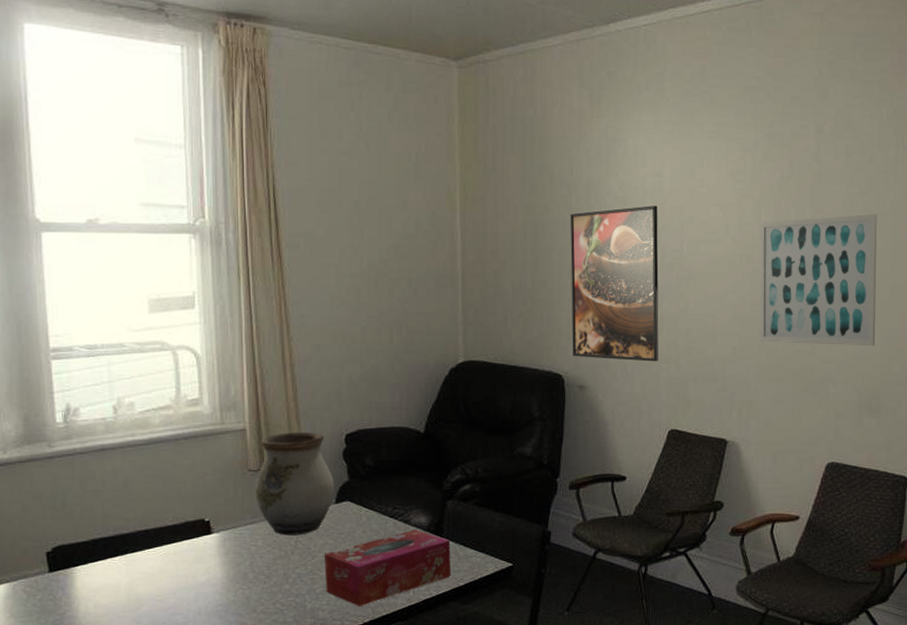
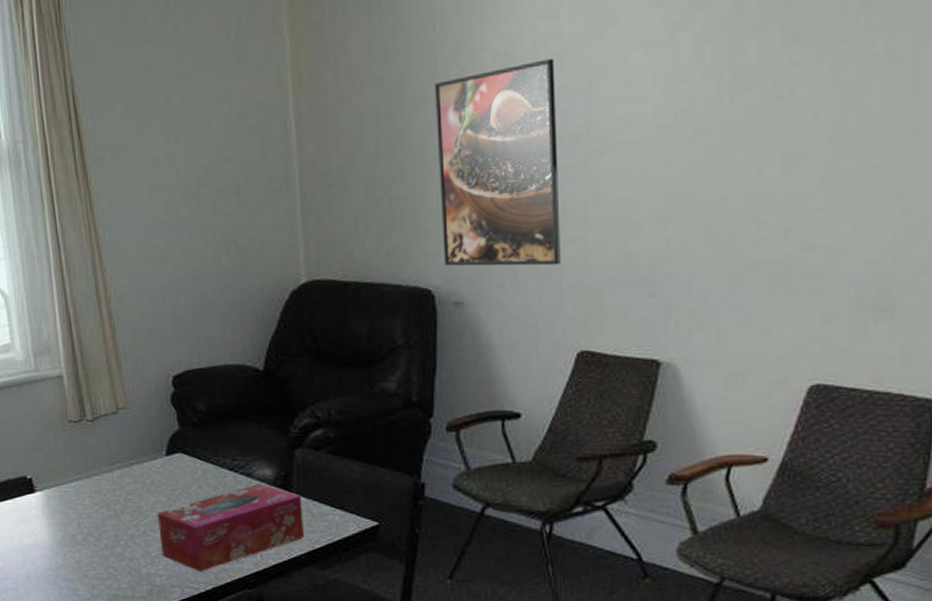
vase: present [254,433,335,536] -> none [76,376,165,493]
wall art: present [759,213,877,346] -> none [703,30,889,228]

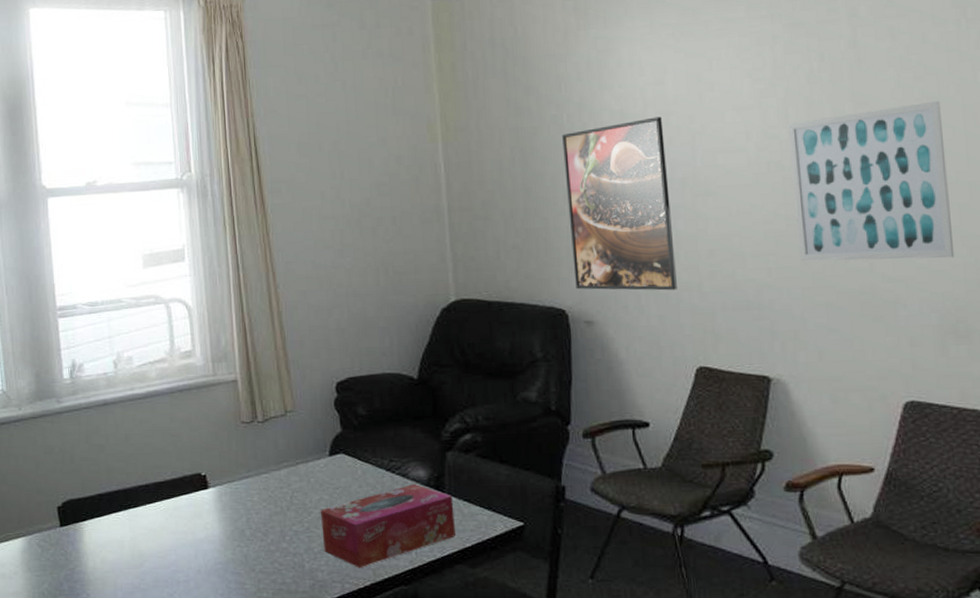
wall art: none [703,30,889,228] -> present [788,100,955,261]

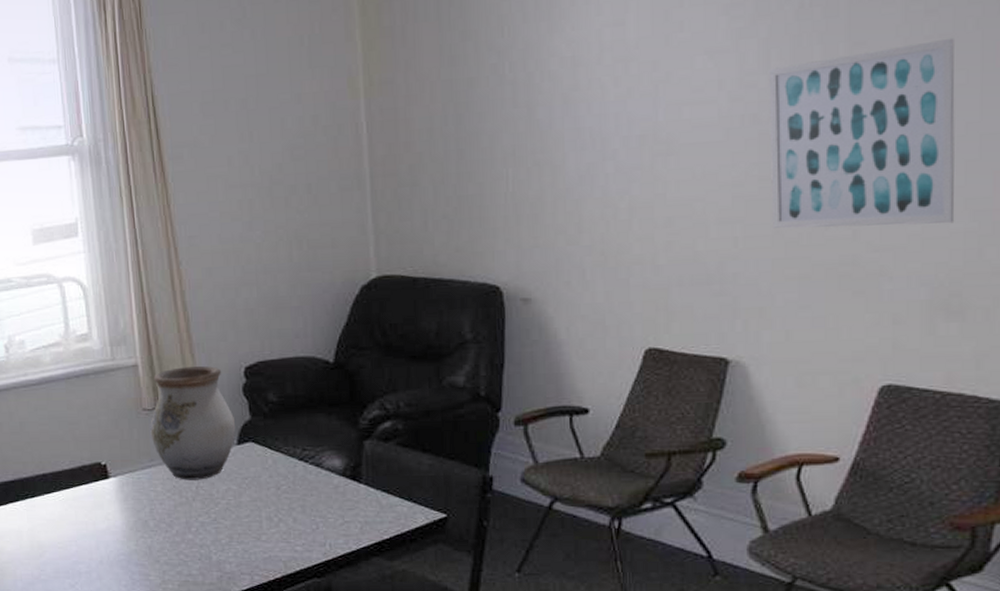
vase: none [248,382,328,490] -> present [150,366,236,480]
tissue box: present [321,484,455,567] -> none [228,474,372,559]
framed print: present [562,117,677,291] -> none [503,63,628,264]

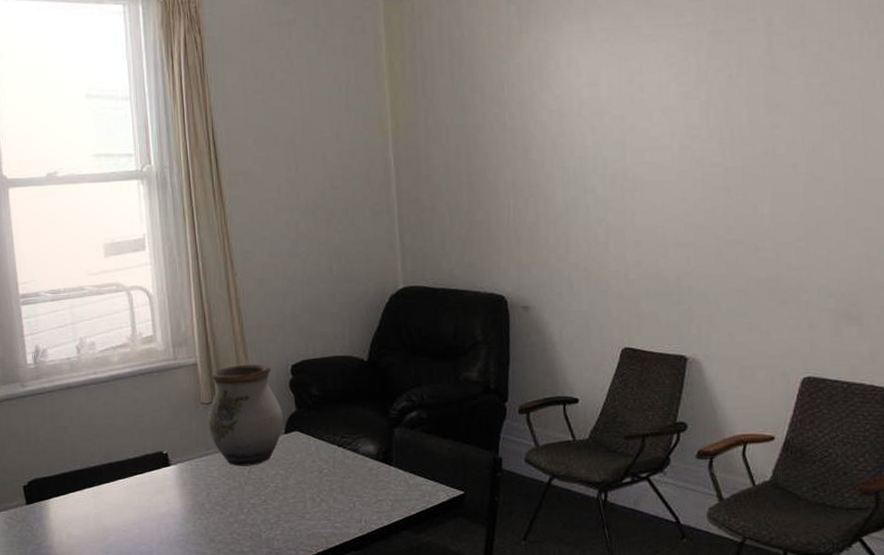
wall art: present [769,37,955,229] -> none [709,105,850,251]

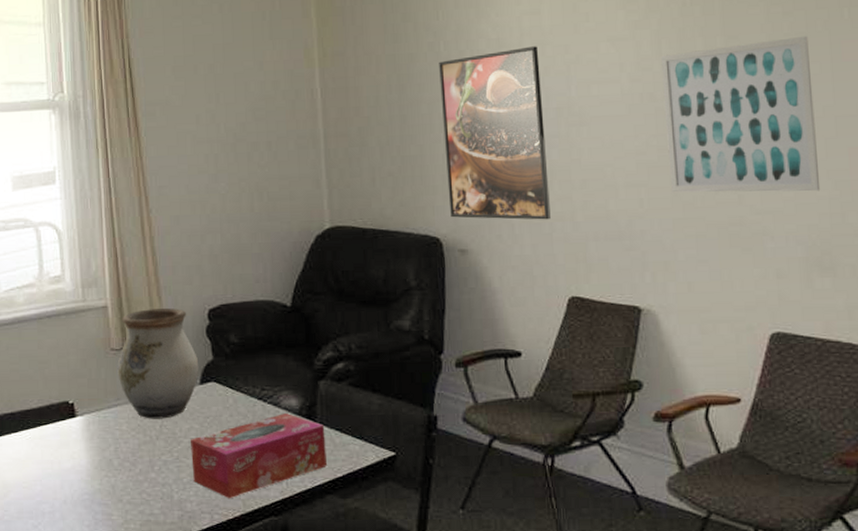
tissue box: none [277,458,402,536] -> present [191,413,327,498]
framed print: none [504,116,606,278] -> present [439,46,551,220]
wall art: none [709,105,850,251] -> present [661,35,821,193]

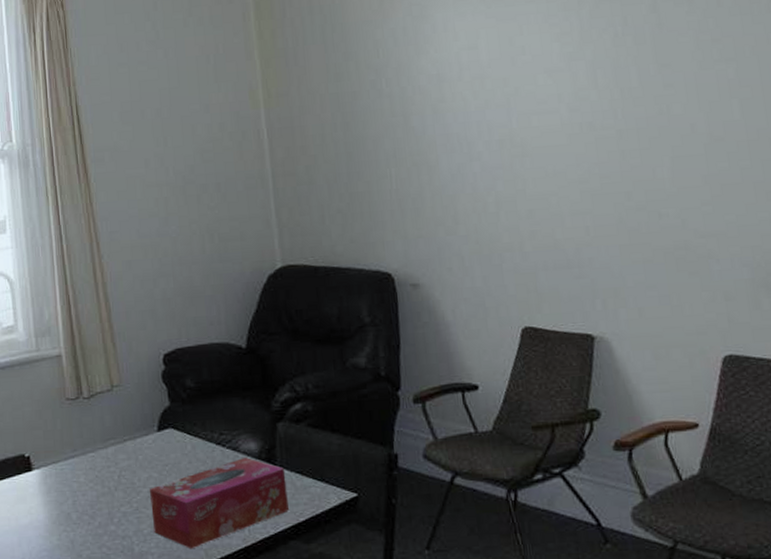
vase: present [117,308,199,419] -> none [73,354,156,470]
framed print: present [439,46,551,220] -> none [382,80,500,253]
wall art: present [661,35,821,193] -> none [597,61,761,219]

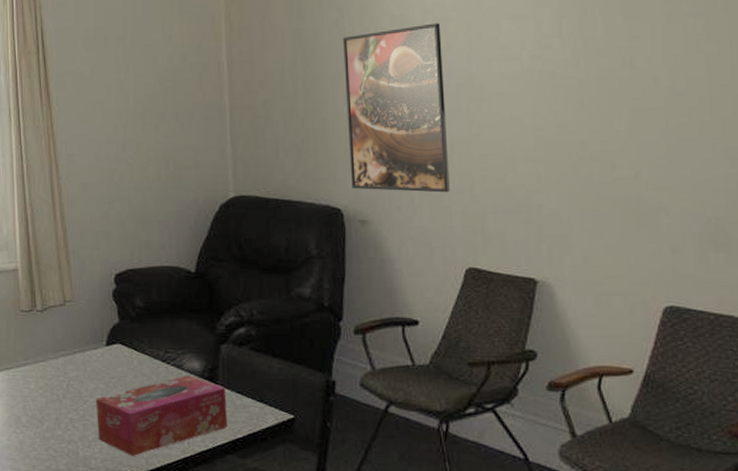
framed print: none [382,80,500,253] -> present [343,23,450,193]

